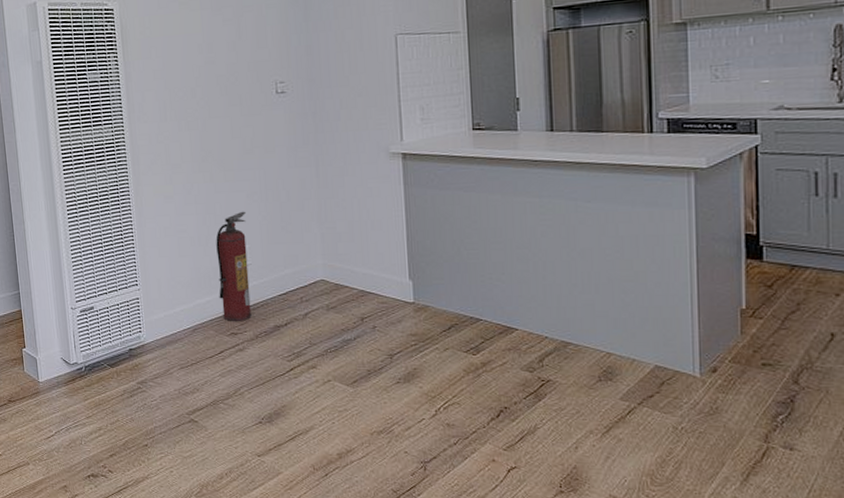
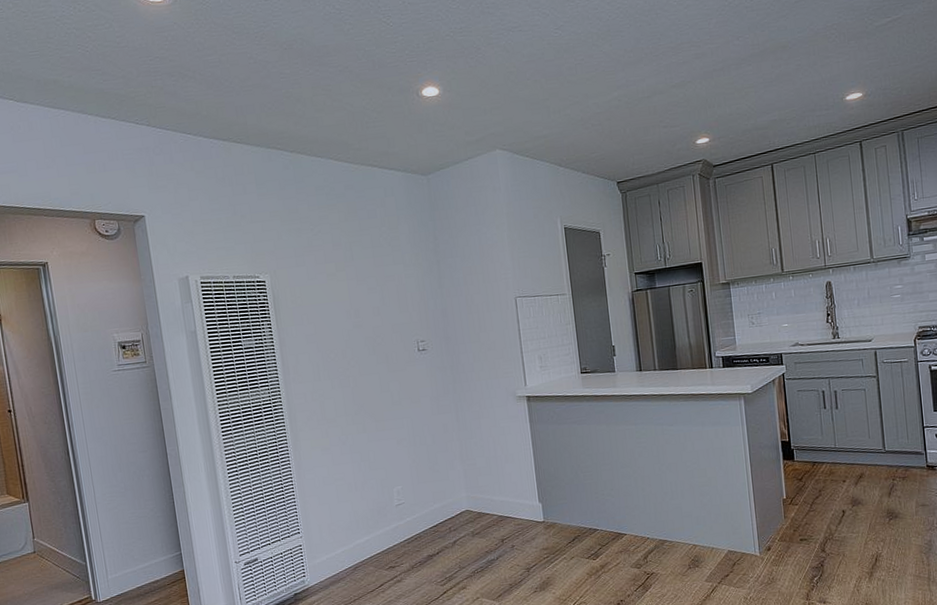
fire extinguisher: present [216,211,252,321] -> none [371,456,407,556]

